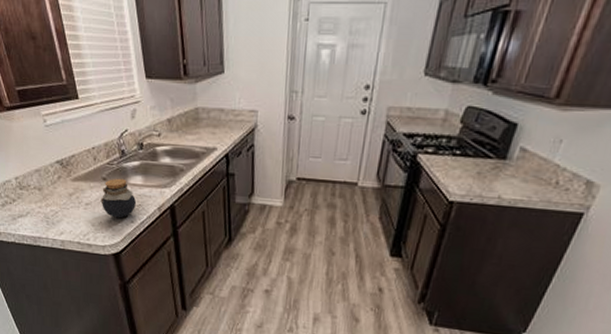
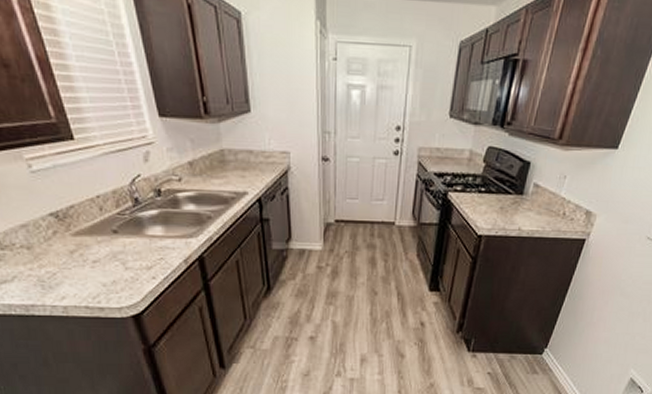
jar: present [100,178,137,219] -> none [112,230,158,275]

